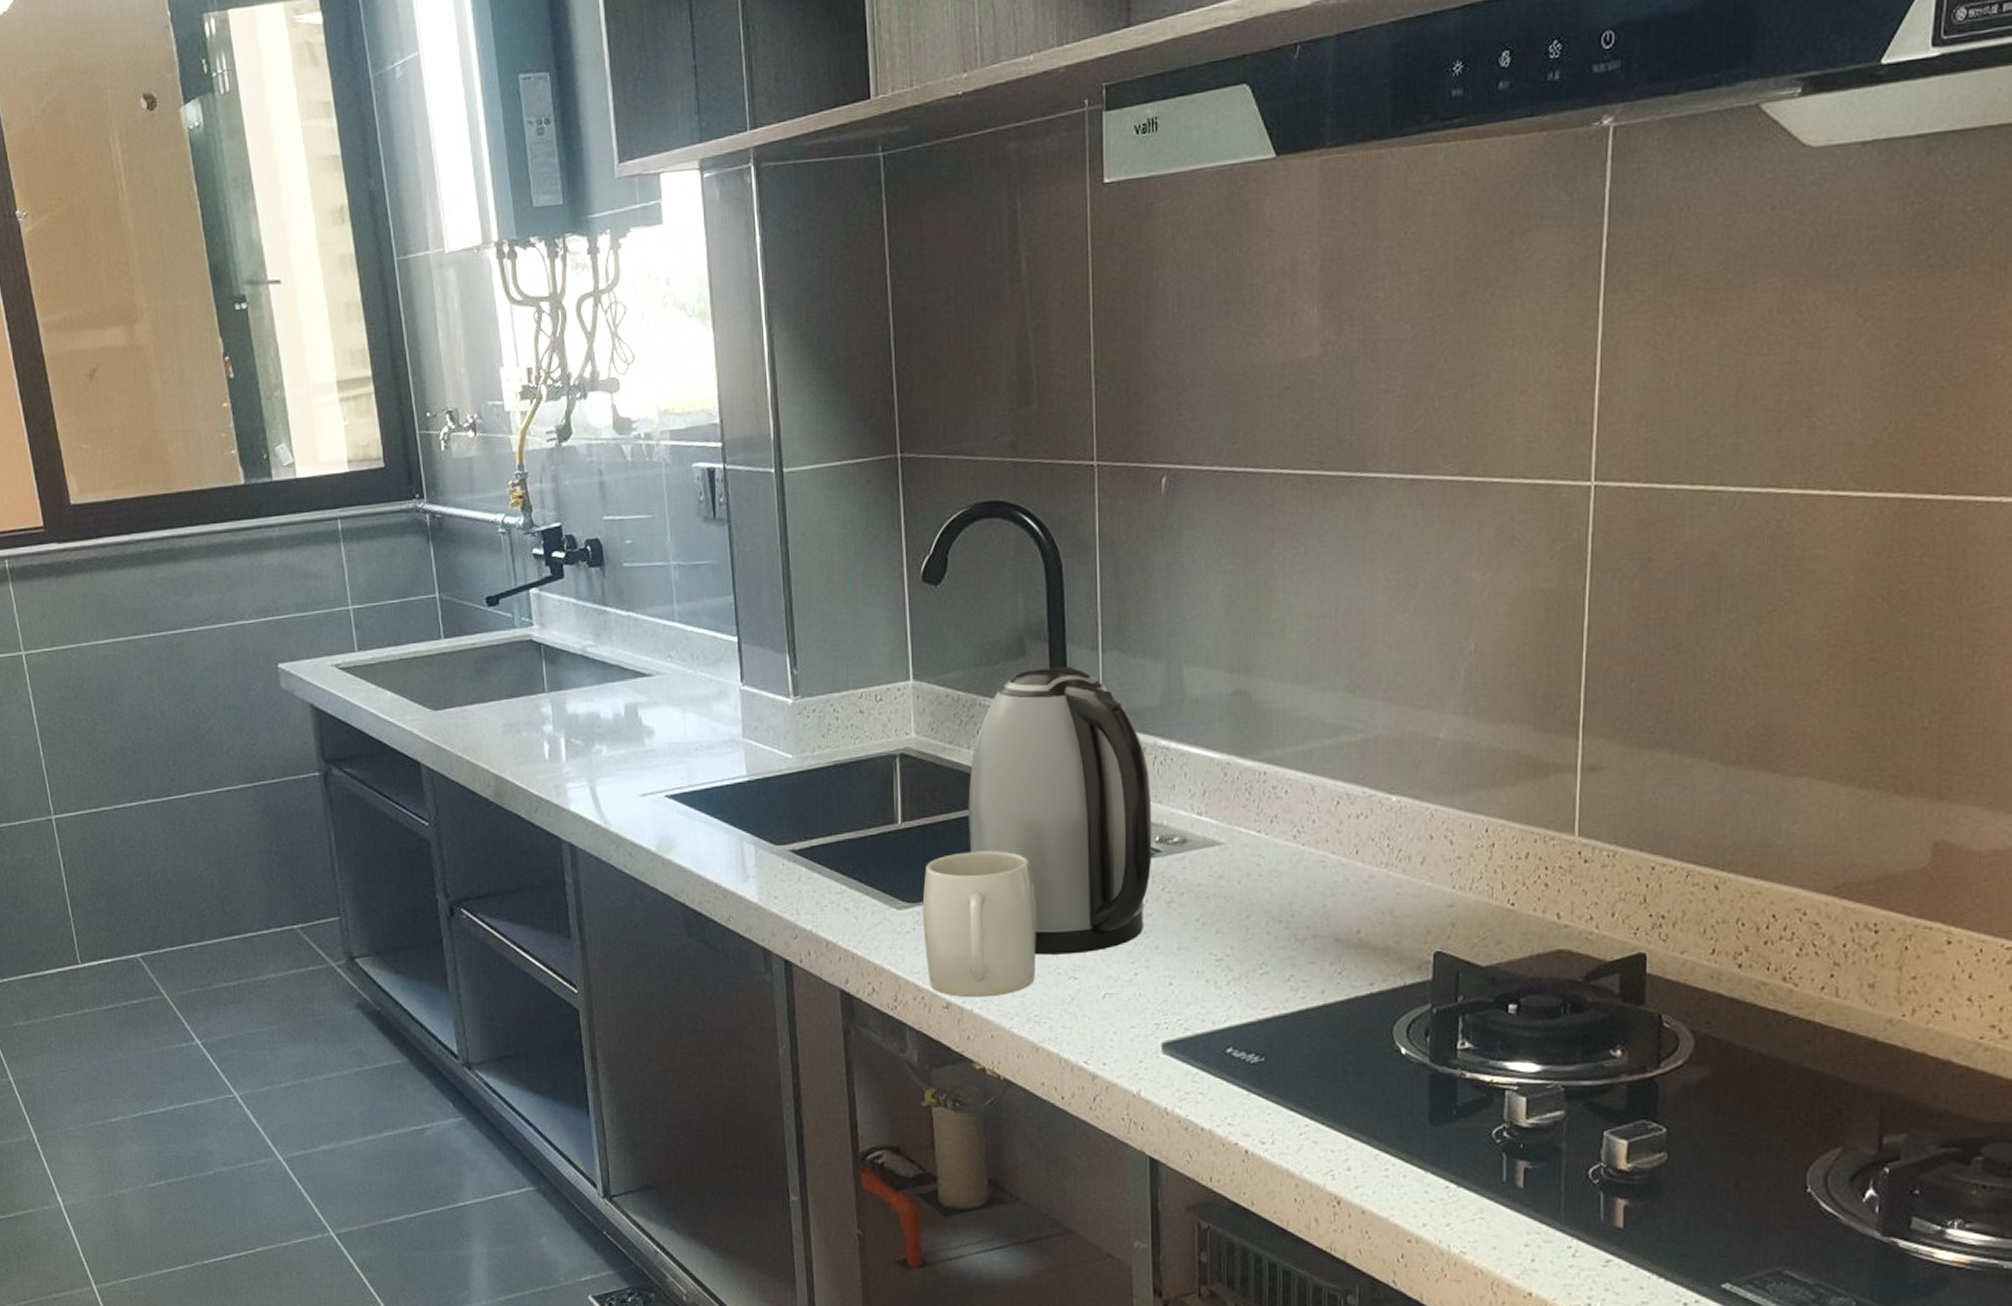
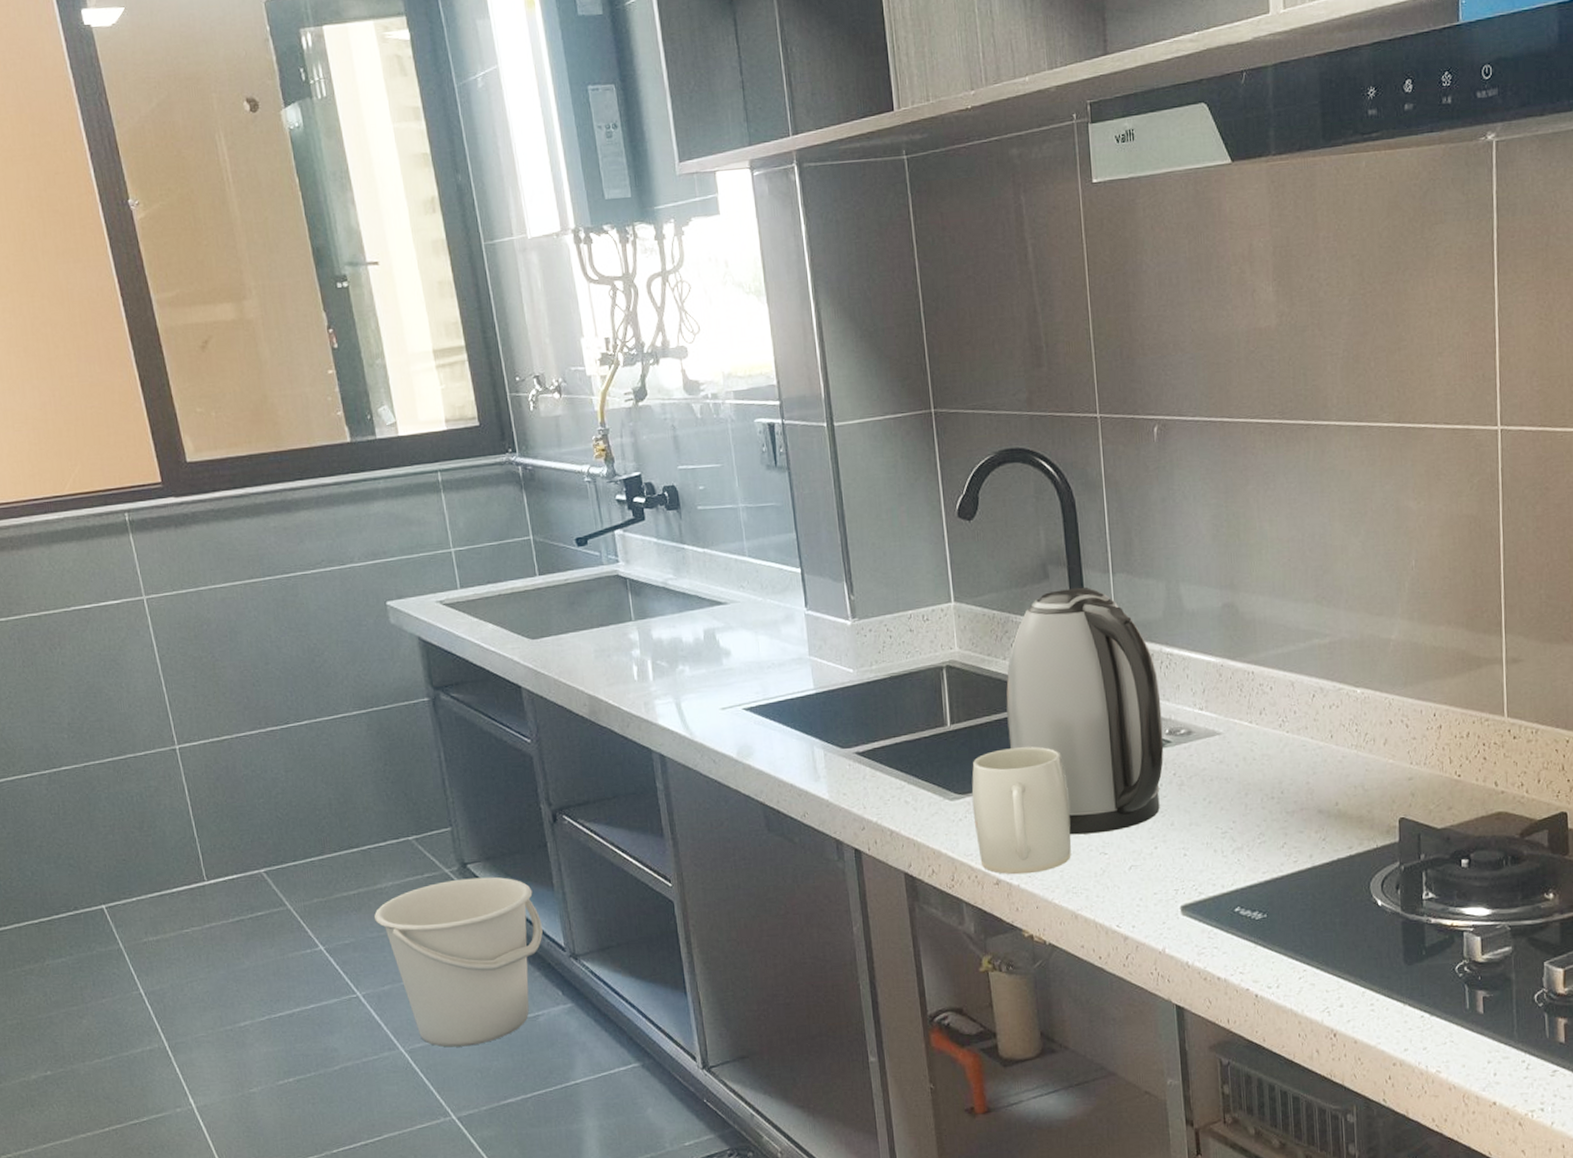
bucket: none [254,973,434,1158] -> present [373,877,543,1048]

